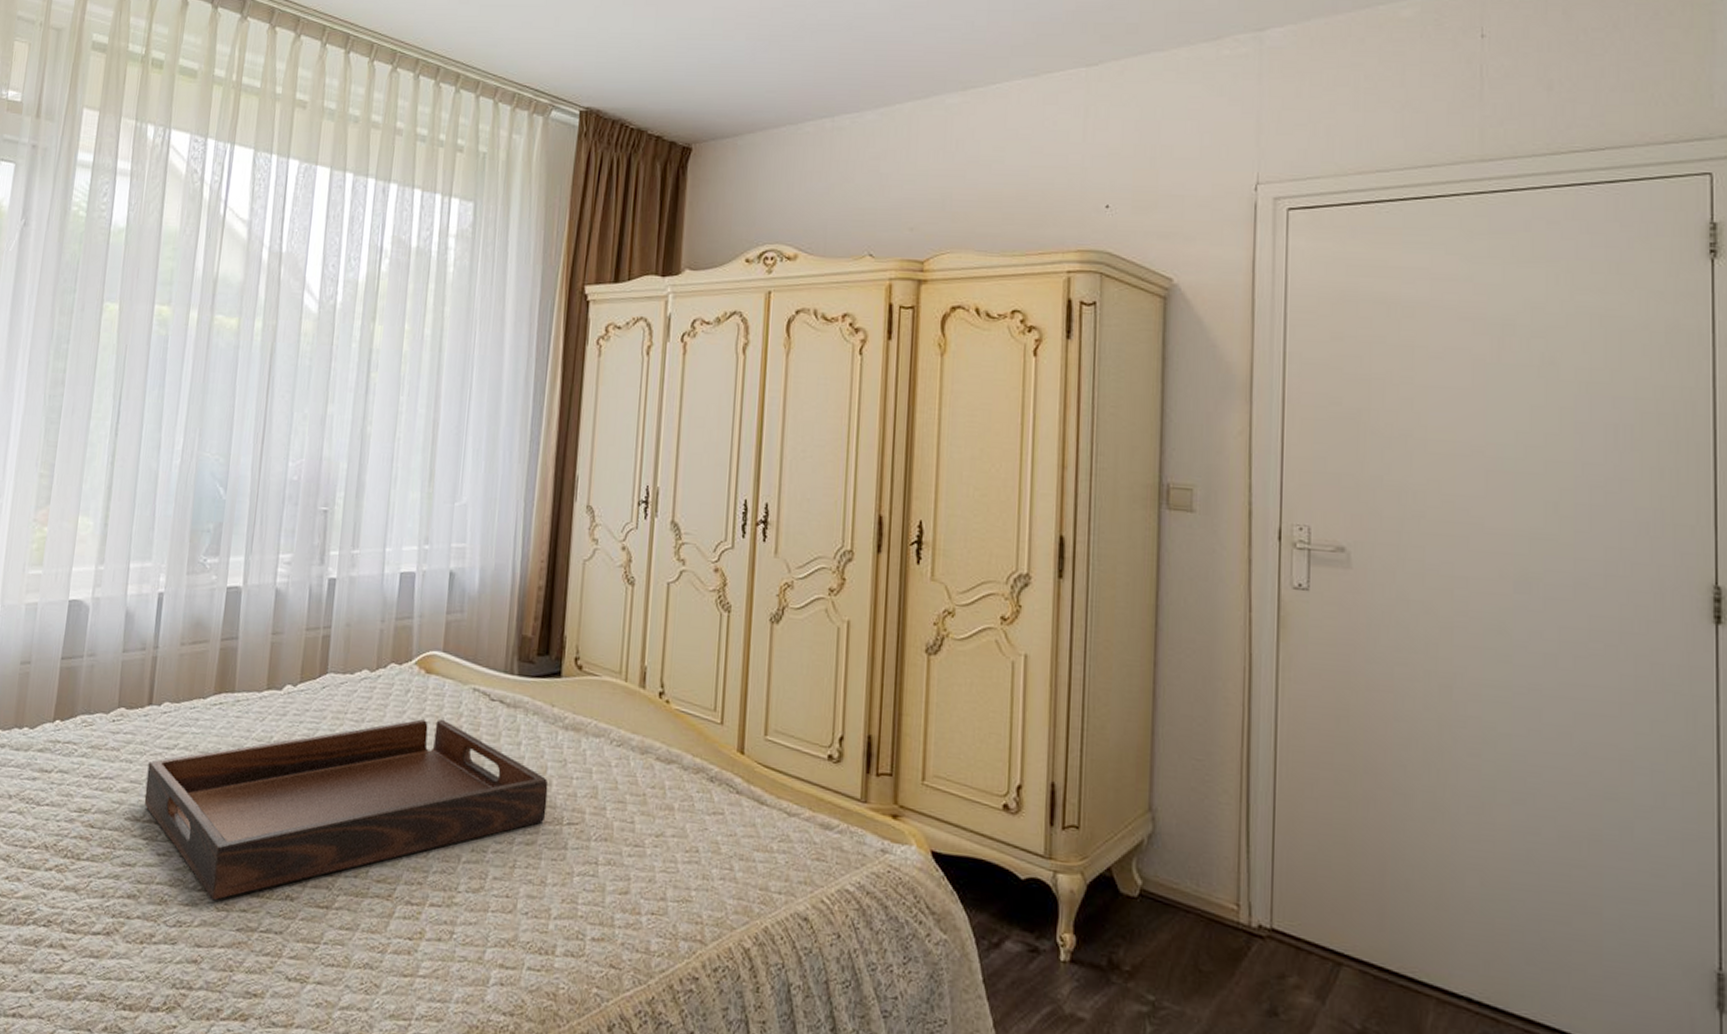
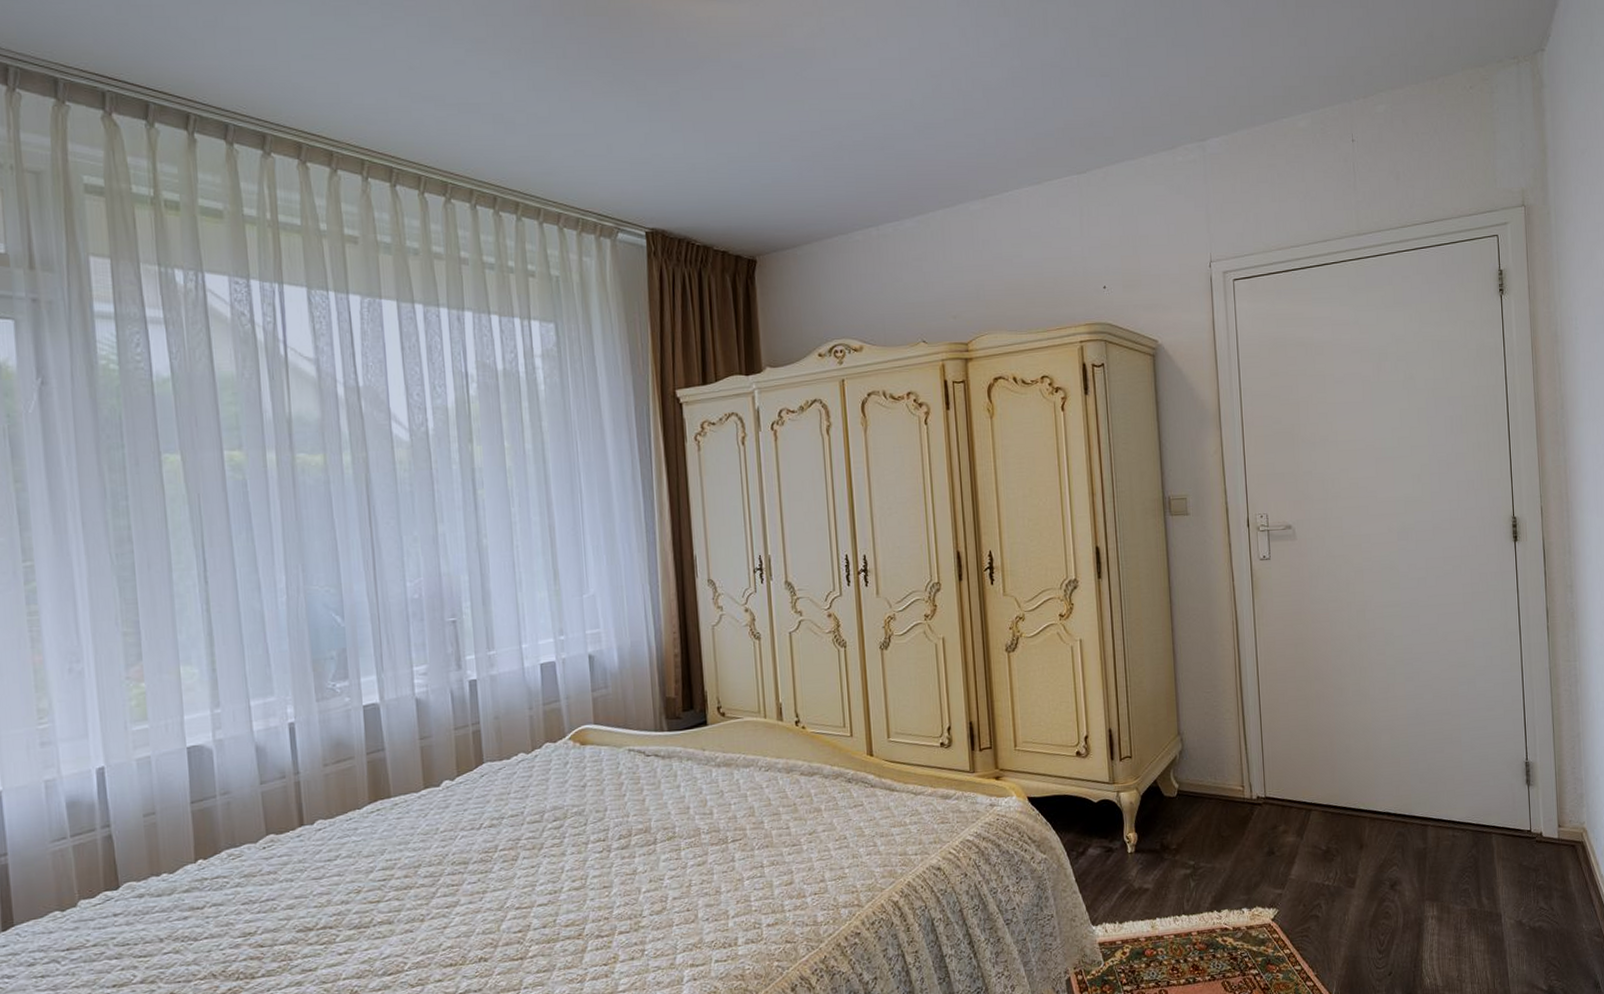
serving tray: present [144,719,549,901] -> none [311,781,712,980]

